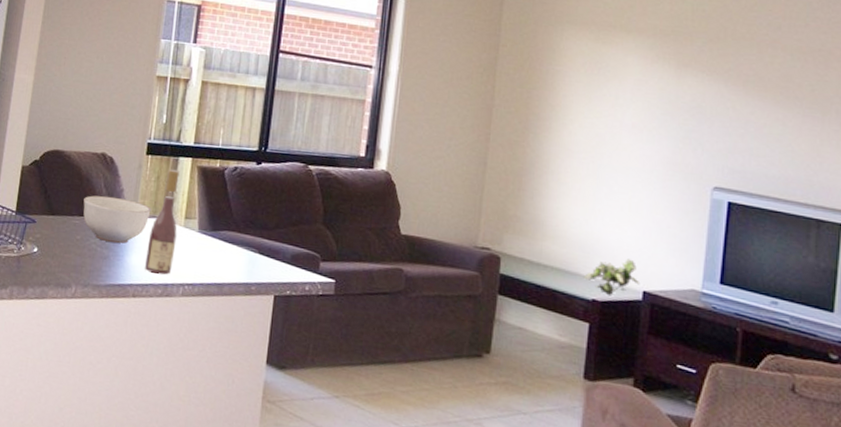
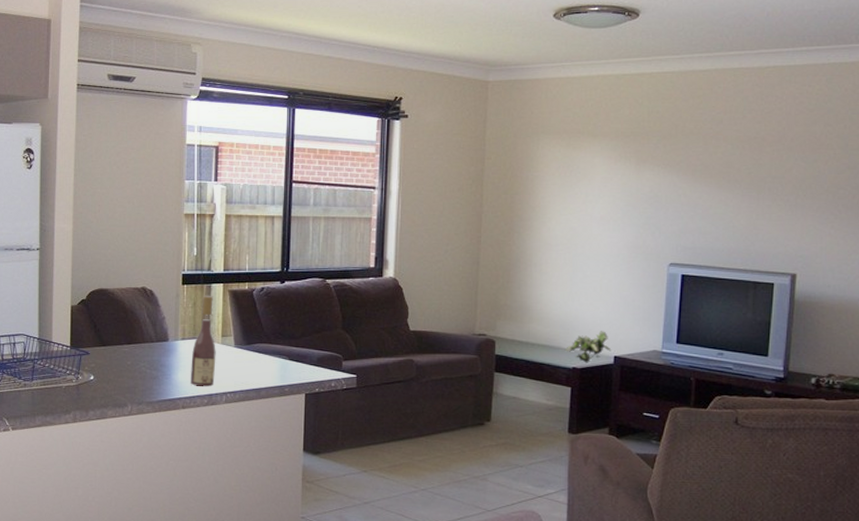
bowl: present [83,195,151,244] -> none [130,324,191,364]

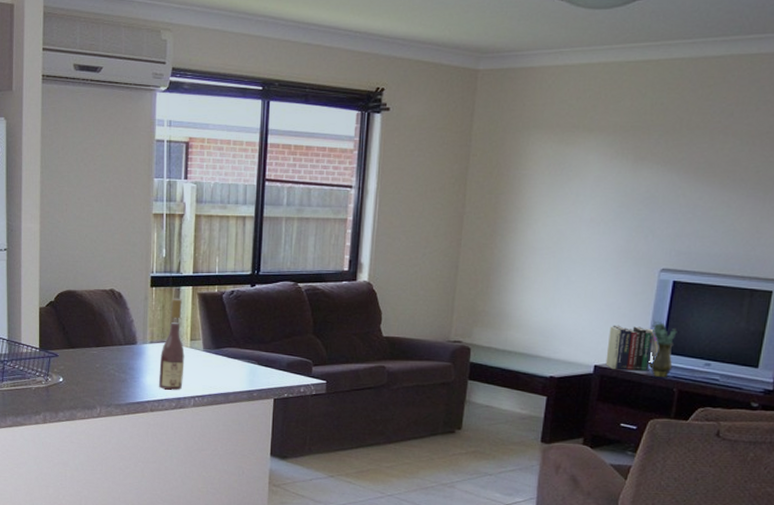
plant: present [564,331,612,363] -> none [542,339,592,372]
books: none [624,317,674,361] -> present [605,325,660,371]
vase: none [665,312,689,366] -> present [651,320,677,377]

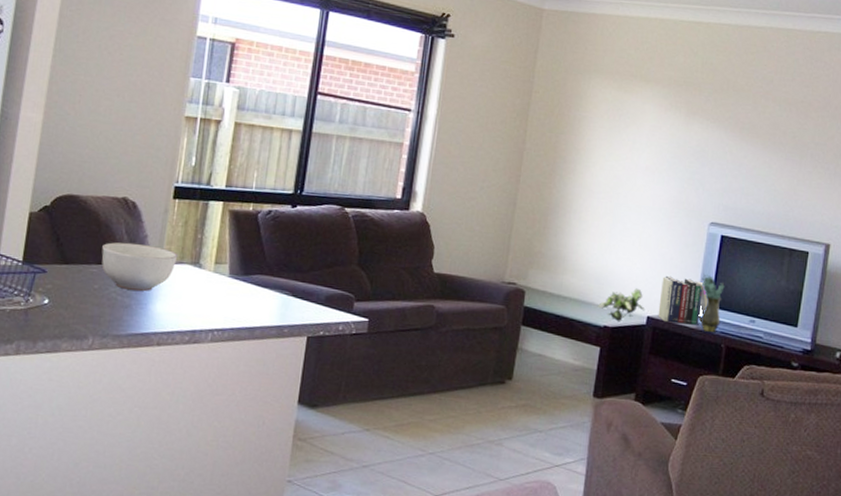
bowl: none [99,327,160,367] -> present [101,242,178,291]
wine bottle: present [158,298,185,391] -> none [169,213,210,322]
plant: none [542,339,592,372] -> present [597,288,646,322]

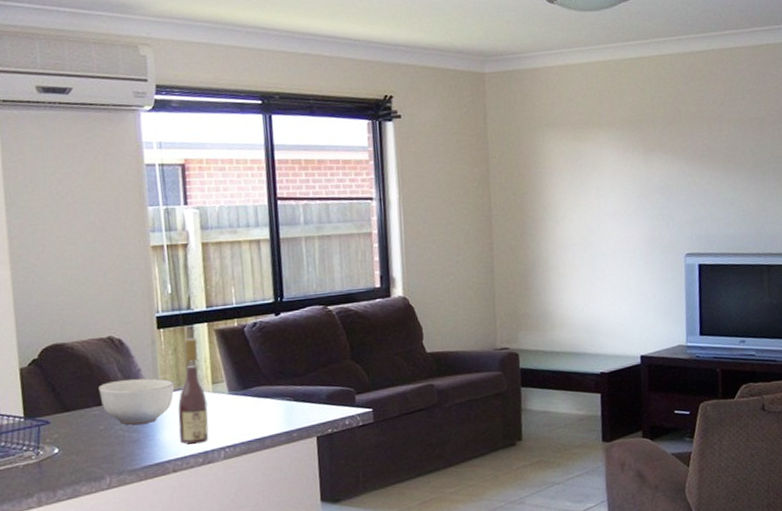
wine bottle: none [169,213,210,322] -> present [178,337,209,445]
plant: present [597,288,646,322] -> none [590,331,638,367]
books: present [658,275,709,325] -> none [649,311,697,358]
vase: present [700,273,725,332] -> none [687,304,712,359]

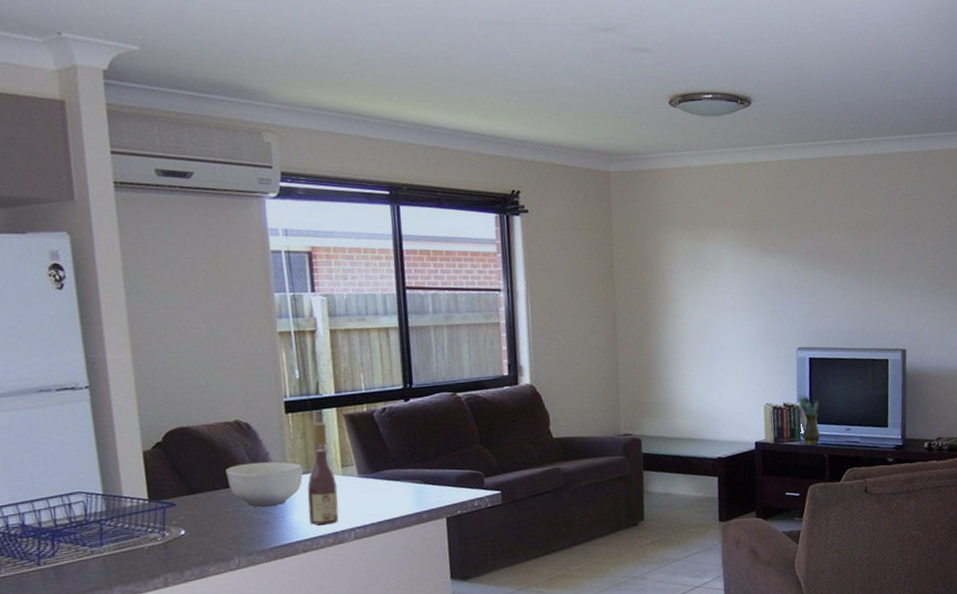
books: none [649,311,697,358] -> present [763,401,807,444]
vase: none [687,304,712,359] -> present [798,395,821,446]

